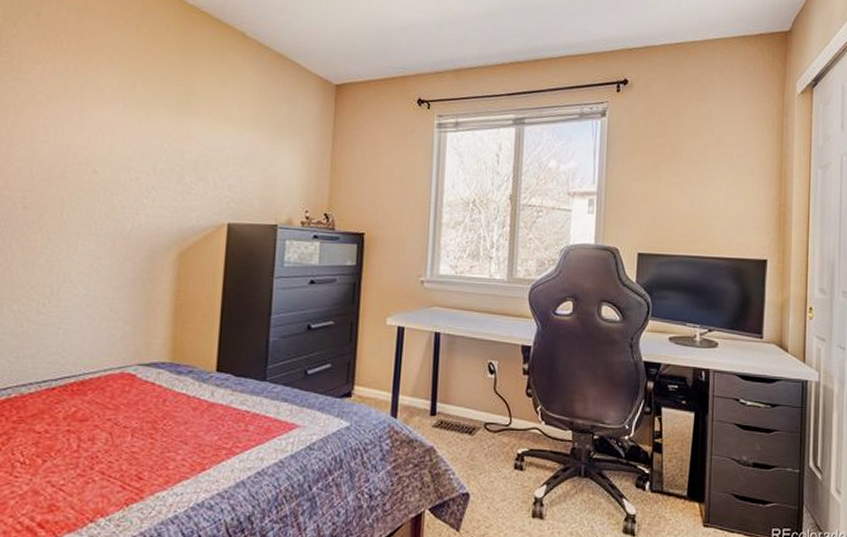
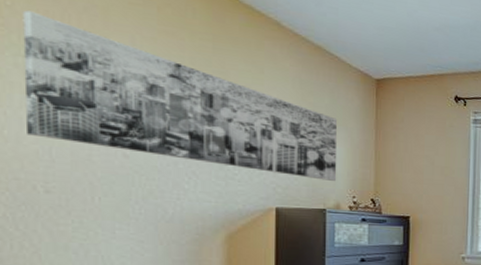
wall art: none [15,38,294,194] -> present [22,10,337,181]

